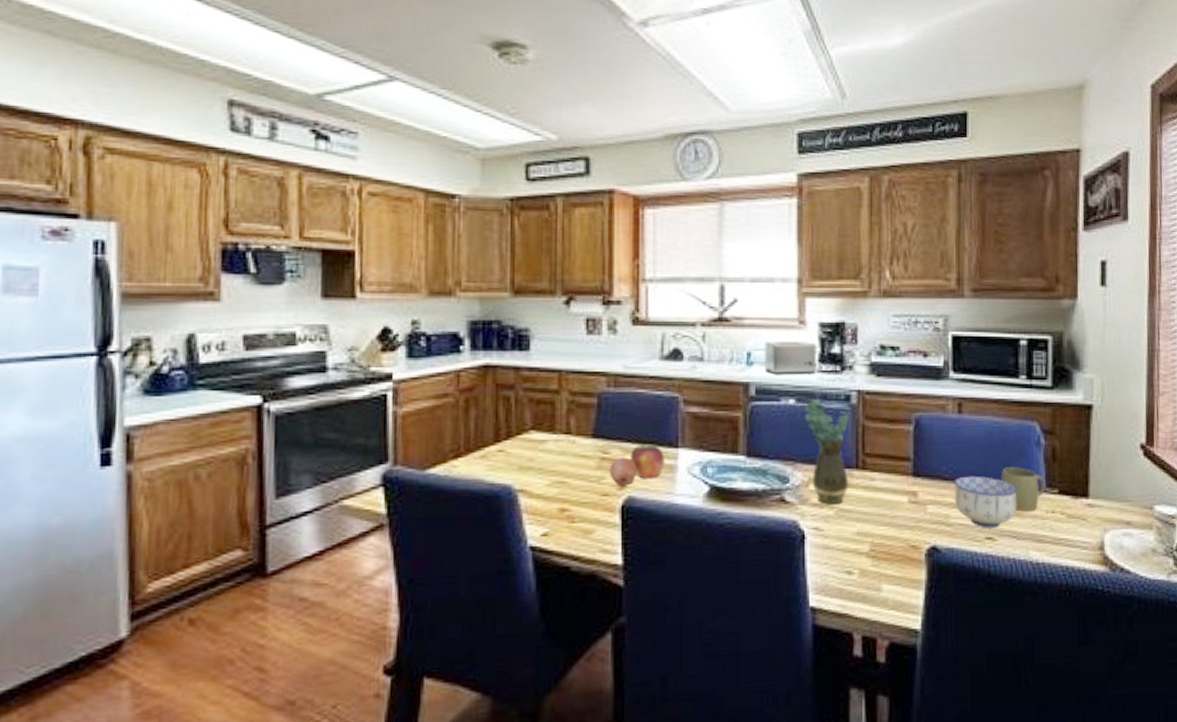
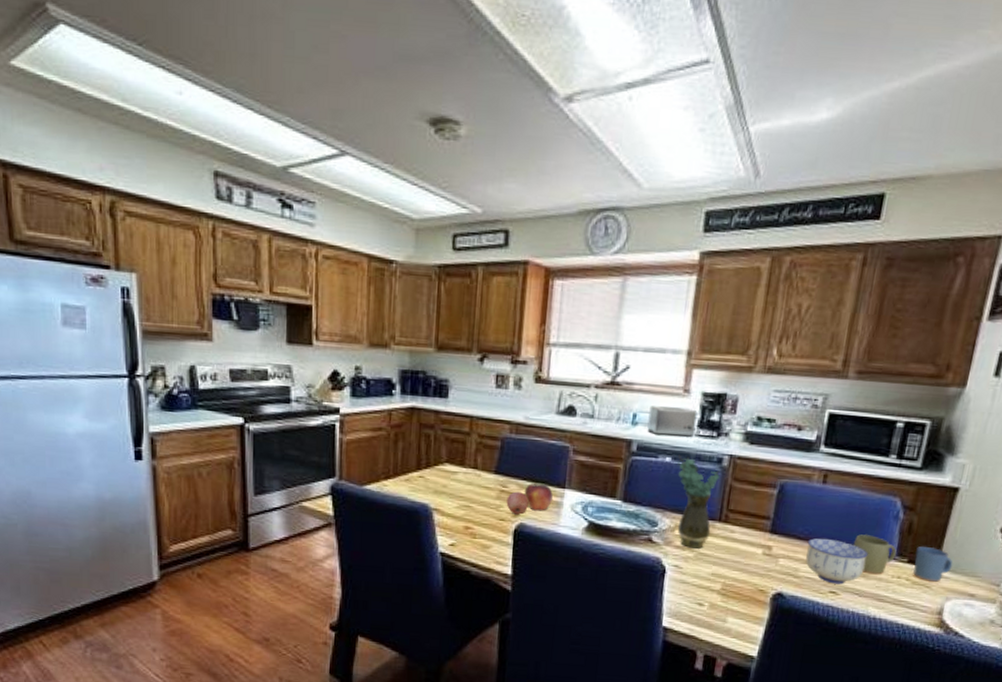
mug: none [1064,472,1103,513] -> present [913,546,953,582]

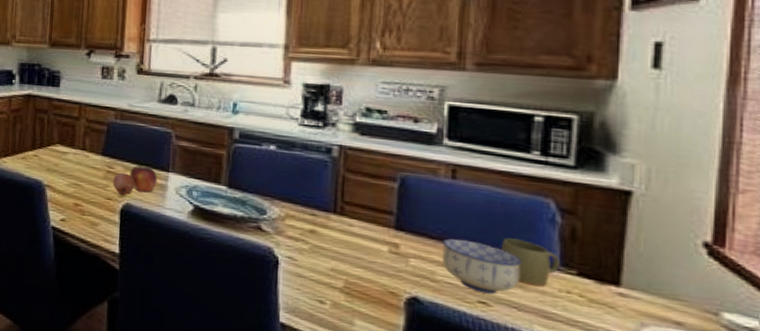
toaster: present [647,406,698,438] -> none [248,96,300,128]
vase: present [677,454,720,550] -> none [283,143,330,242]
mug: present [913,546,953,582] -> none [586,256,642,303]

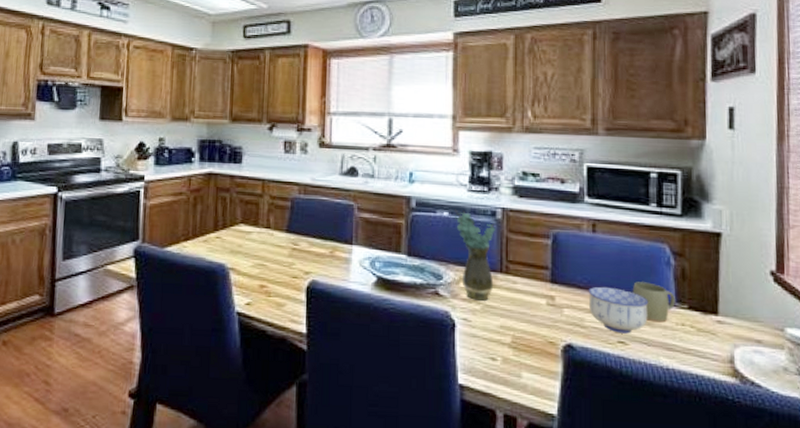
fruit: present [113,173,134,195] -> none [298,249,319,272]
fruit: present [129,165,157,193] -> none [314,240,341,268]
vase: none [283,143,330,242] -> present [455,209,495,302]

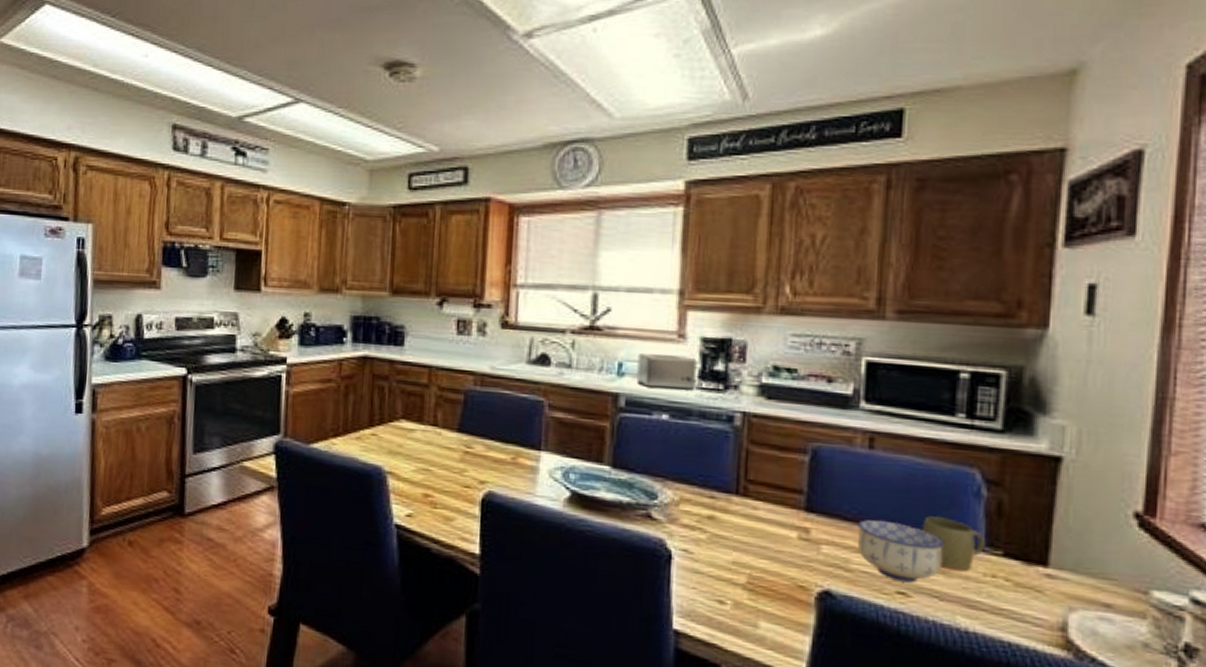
toaster: none [423,165,468,193] -> present [636,353,697,392]
vase: present [455,209,495,302] -> none [677,411,732,530]

